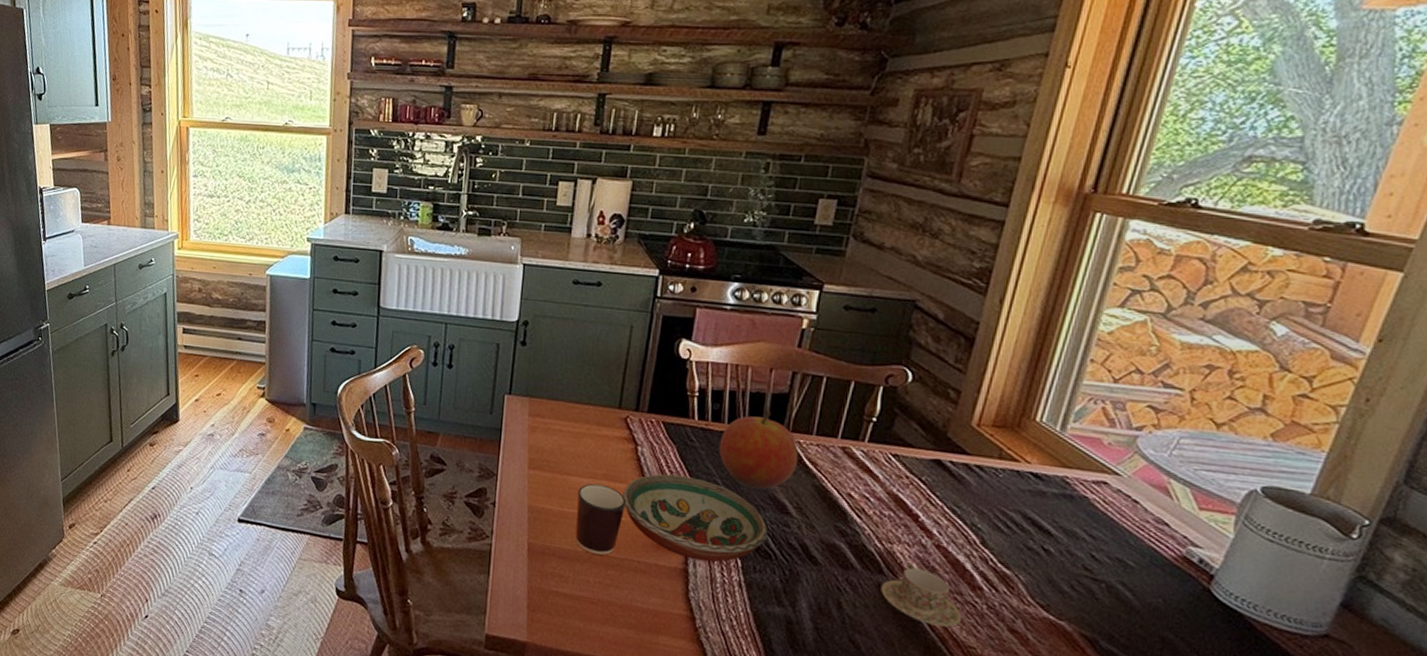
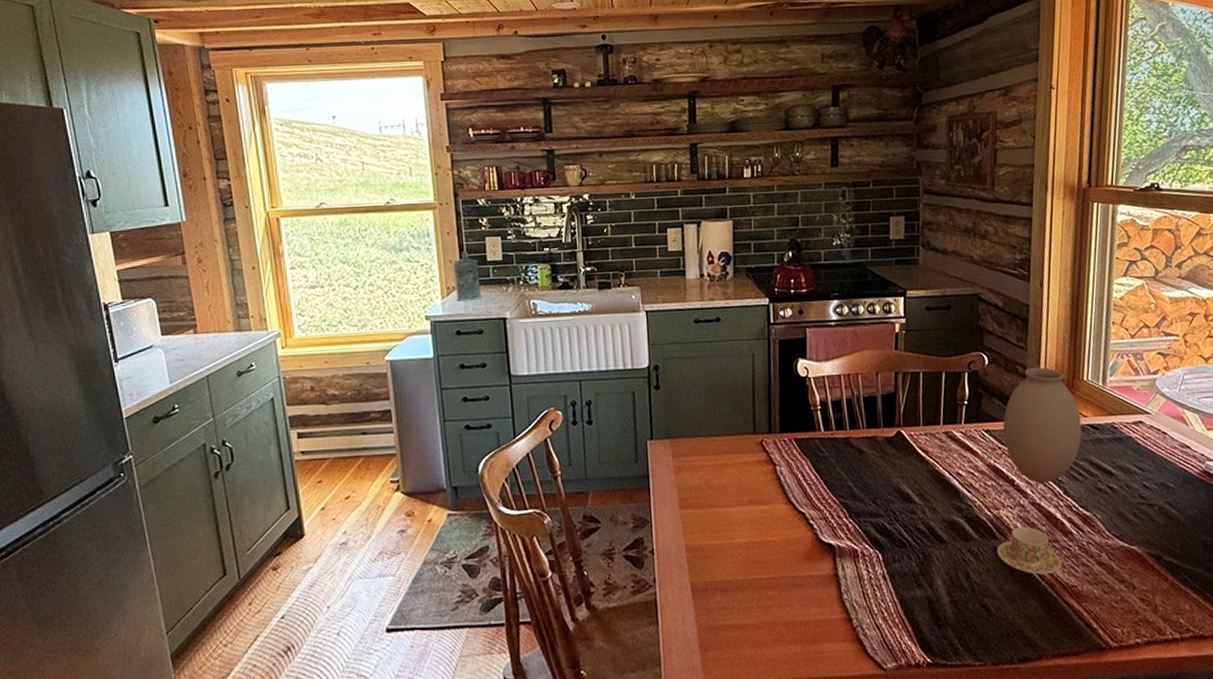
canister: none [338,179,364,230] -> present [453,250,481,302]
mug: present [575,483,626,555] -> none [729,510,774,579]
decorative bowl: present [623,473,768,563] -> none [770,485,899,564]
fruit: present [719,411,799,490] -> none [845,411,913,485]
vase: none [914,395,1022,528] -> present [1003,367,1082,484]

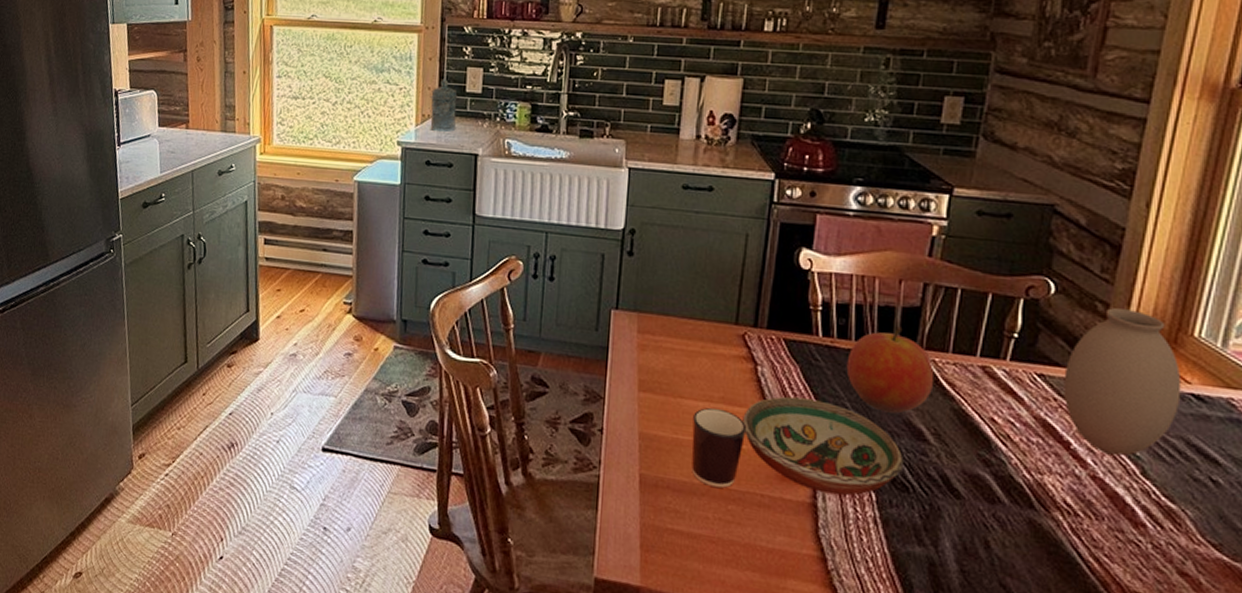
mug: none [729,510,774,579] -> present [691,407,746,488]
decorative bowl: none [770,485,899,564] -> present [742,396,904,496]
fruit: none [845,411,913,485] -> present [846,326,935,414]
teacup: present [997,525,1062,575] -> none [1032,497,1125,570]

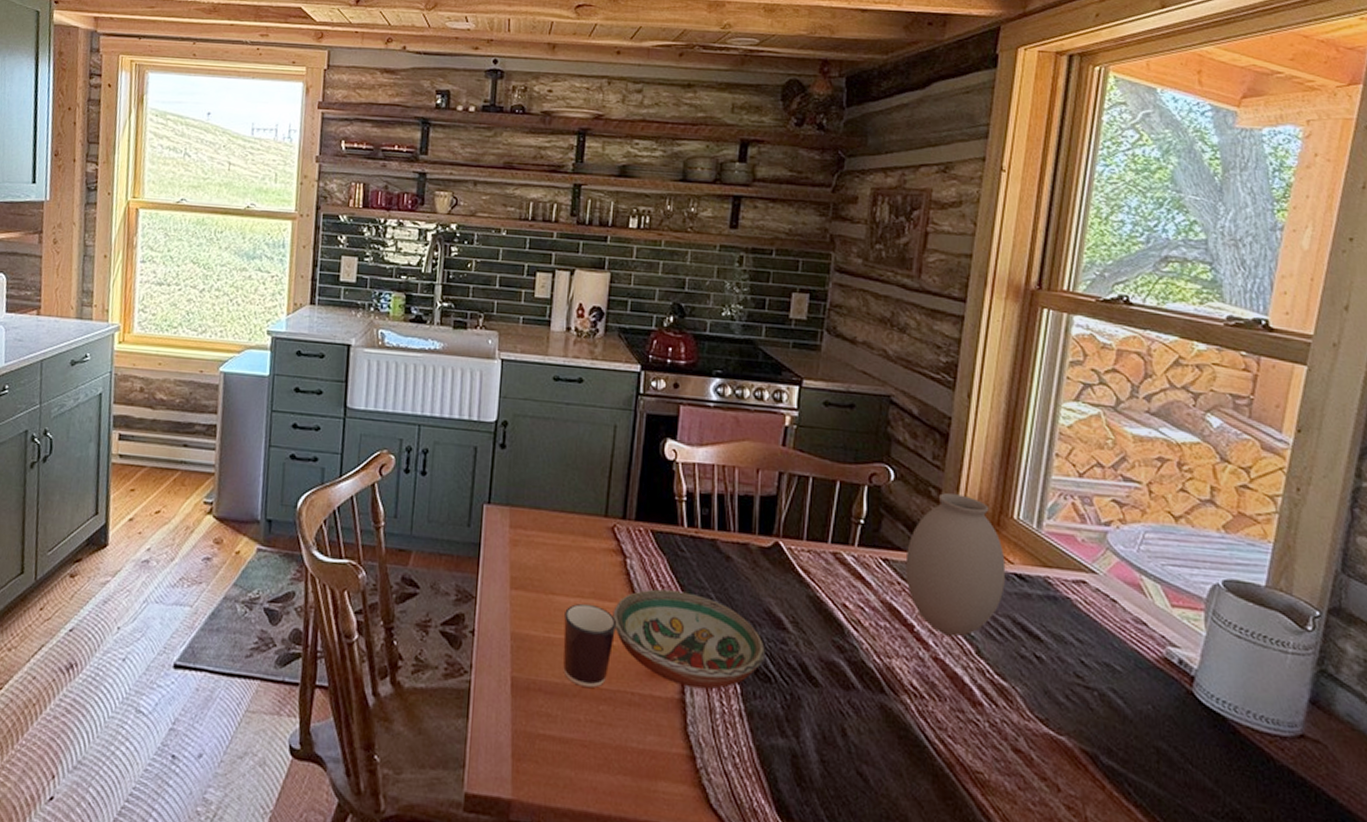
canister: present [430,79,457,133] -> none [302,267,331,322]
fruit: present [846,326,935,414] -> none [710,515,791,603]

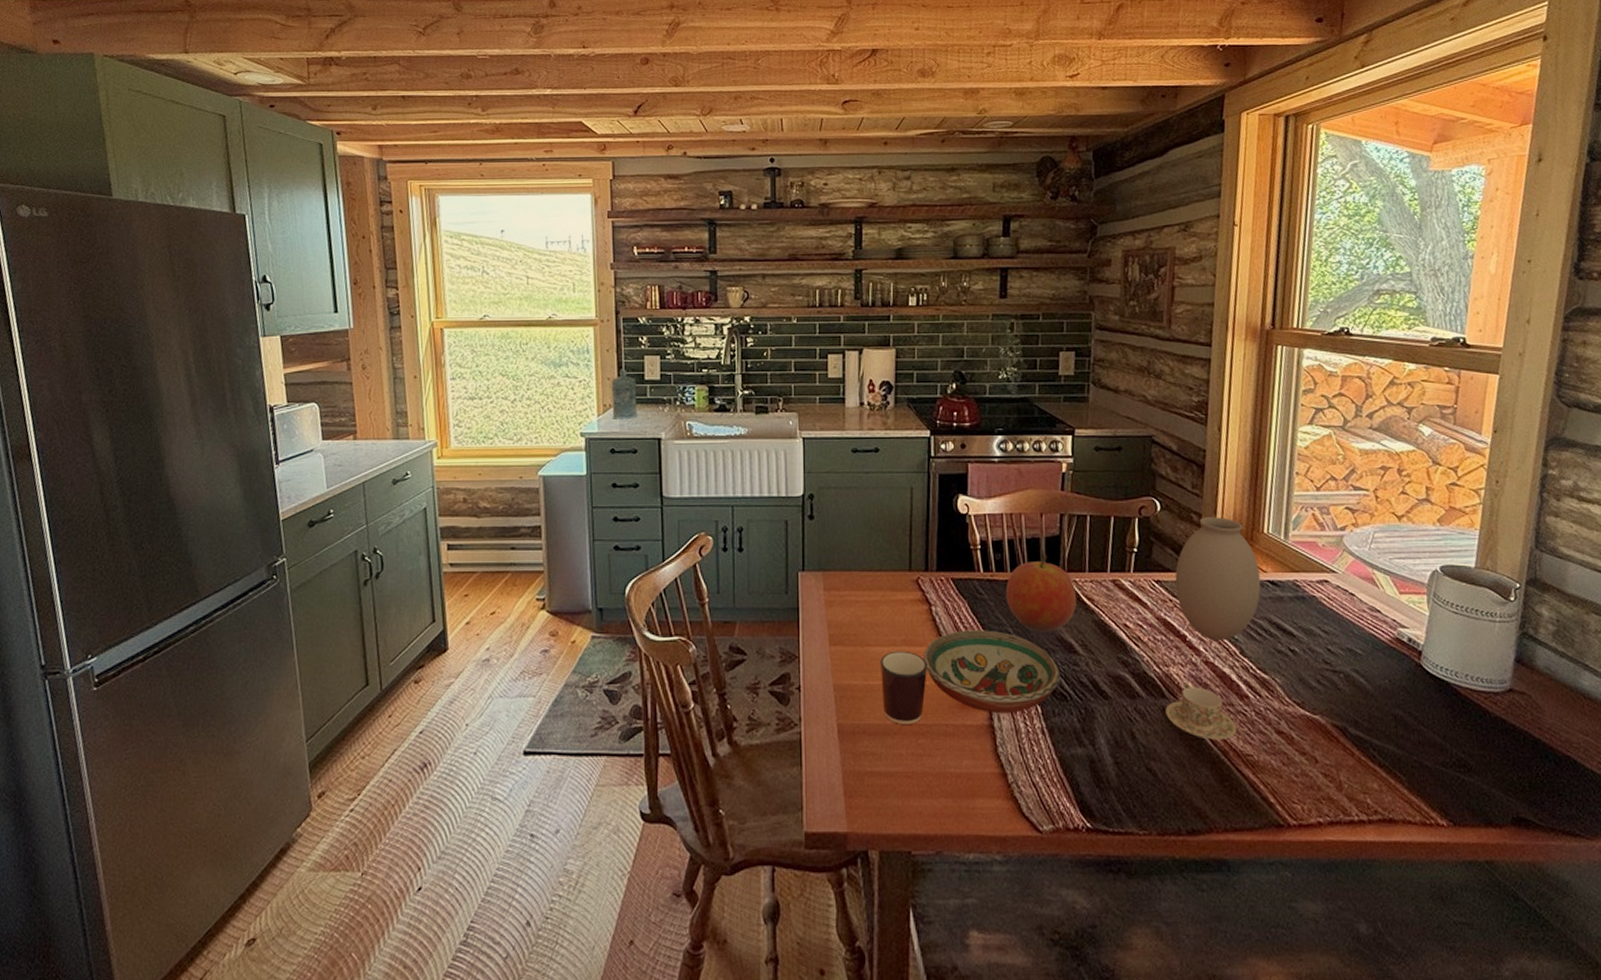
canister: none [302,267,331,322] -> present [611,368,637,421]
fruit: none [710,515,791,603] -> present [1005,554,1077,632]
teacup: none [884,680,967,751] -> present [1165,684,1237,740]

